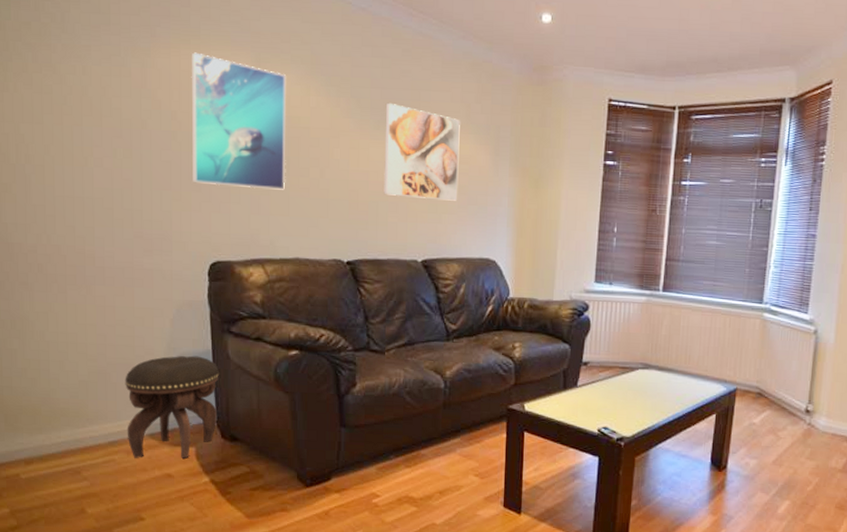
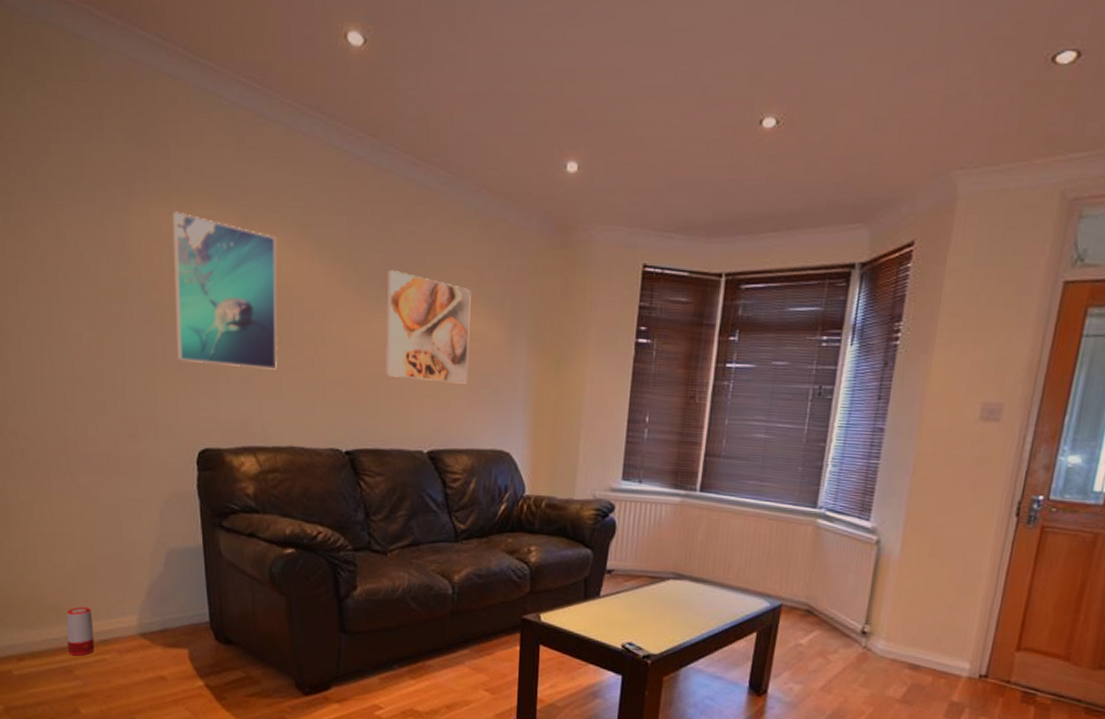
speaker: none [76,410,103,458] -> present [66,606,95,656]
footstool: present [125,355,220,459] -> none [114,551,212,661]

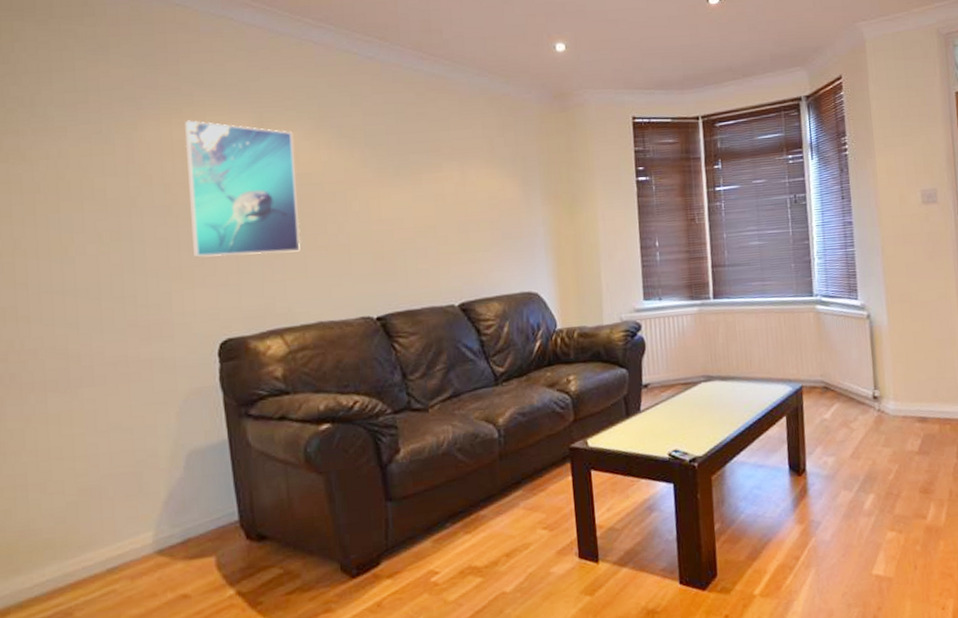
speaker: present [66,606,95,656] -> none [64,534,101,595]
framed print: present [385,269,471,384] -> none [404,147,490,242]

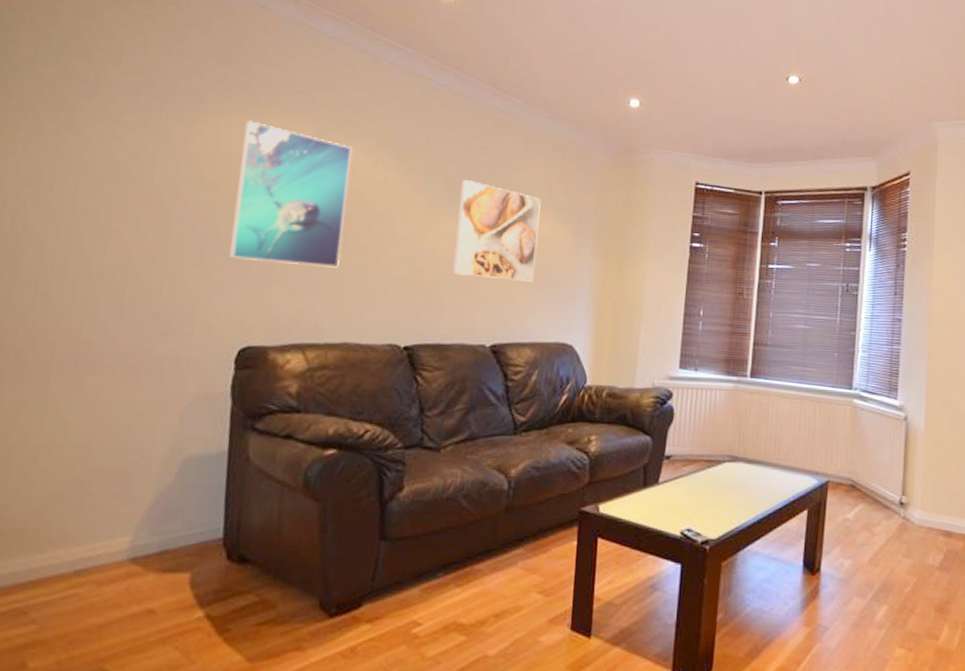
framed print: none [404,147,490,242] -> present [452,179,541,282]

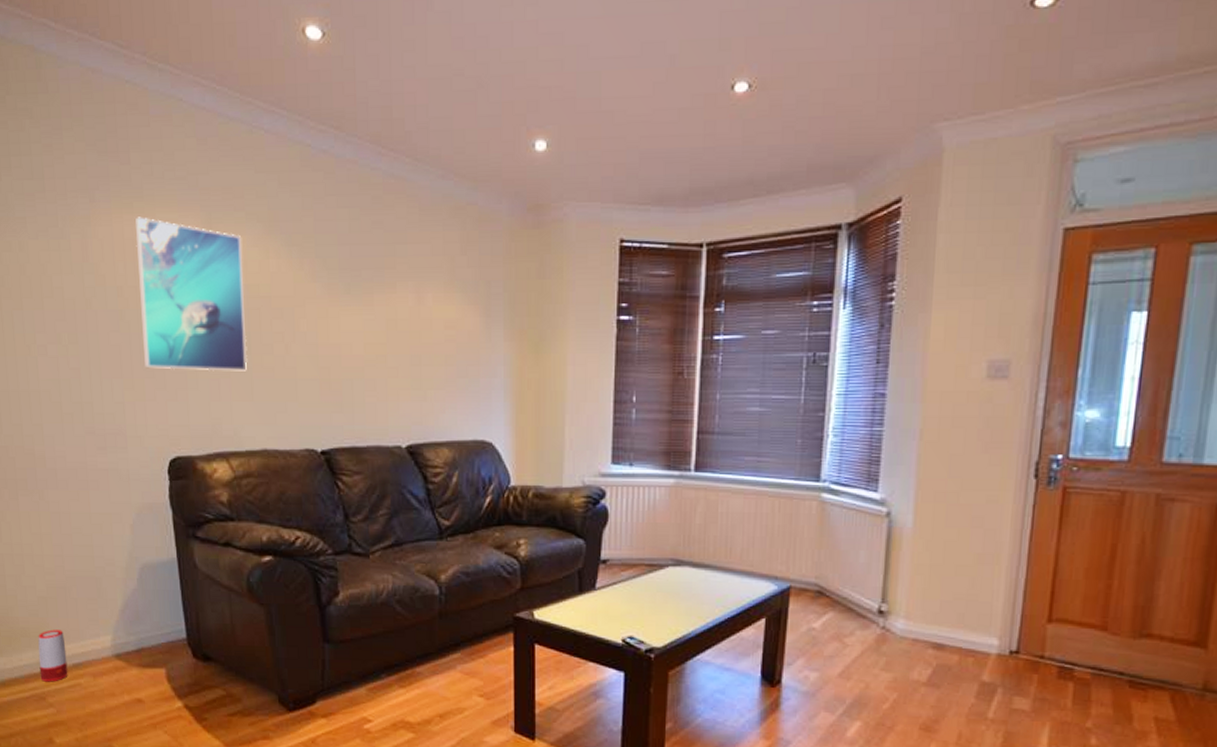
speaker: none [27,530,71,593] -> present [38,629,68,682]
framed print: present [452,179,541,282] -> none [356,261,444,374]

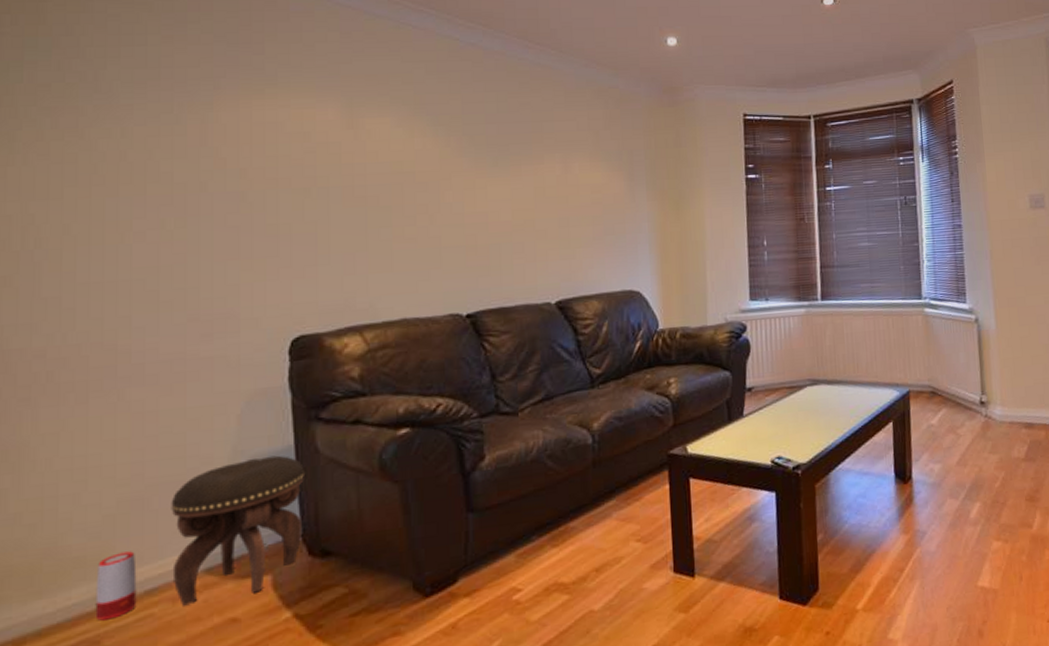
footstool: none [85,565,188,682] -> present [171,455,306,606]
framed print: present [135,217,247,371] -> none [265,102,388,247]

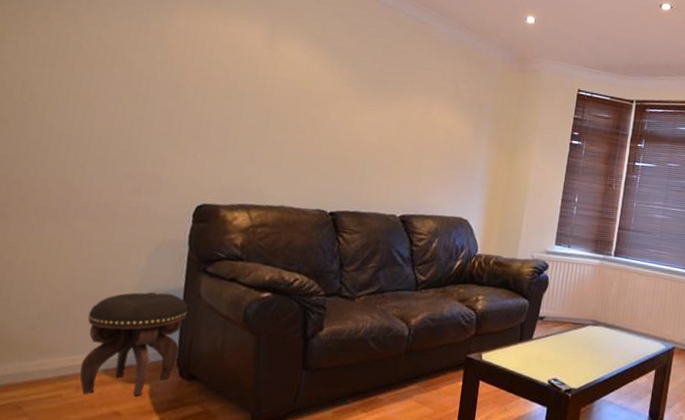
speaker: present [95,551,137,621] -> none [21,343,57,392]

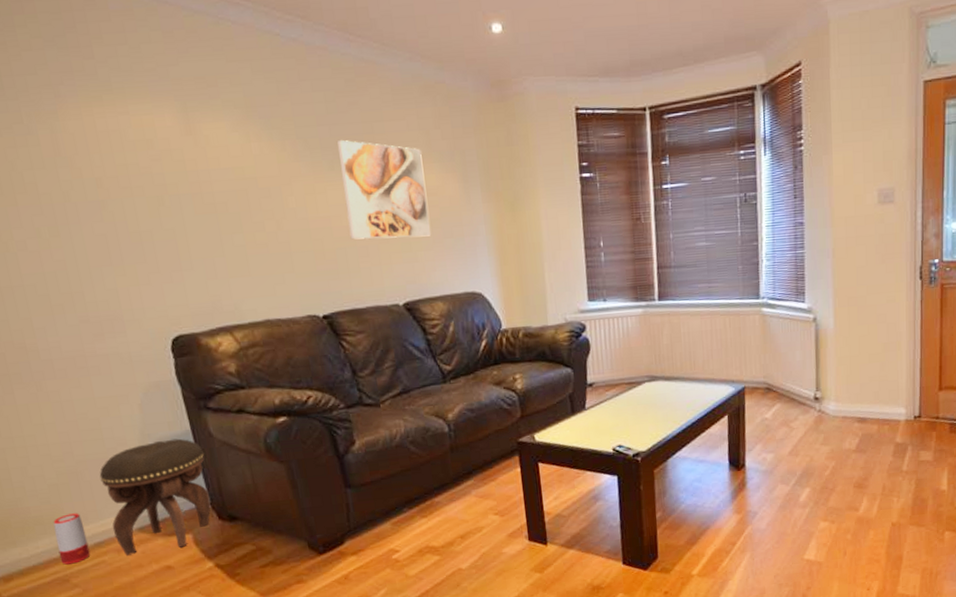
speaker: none [21,343,57,392] -> present [53,513,90,565]
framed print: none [372,76,448,165] -> present [337,139,431,240]

